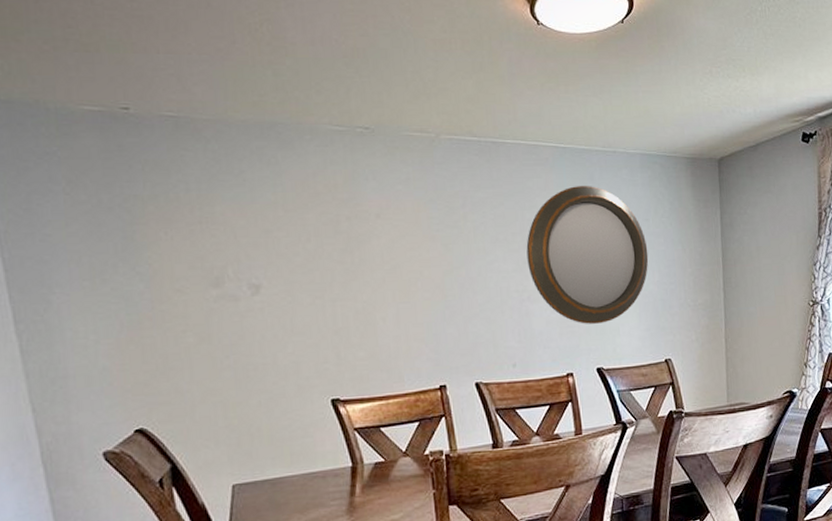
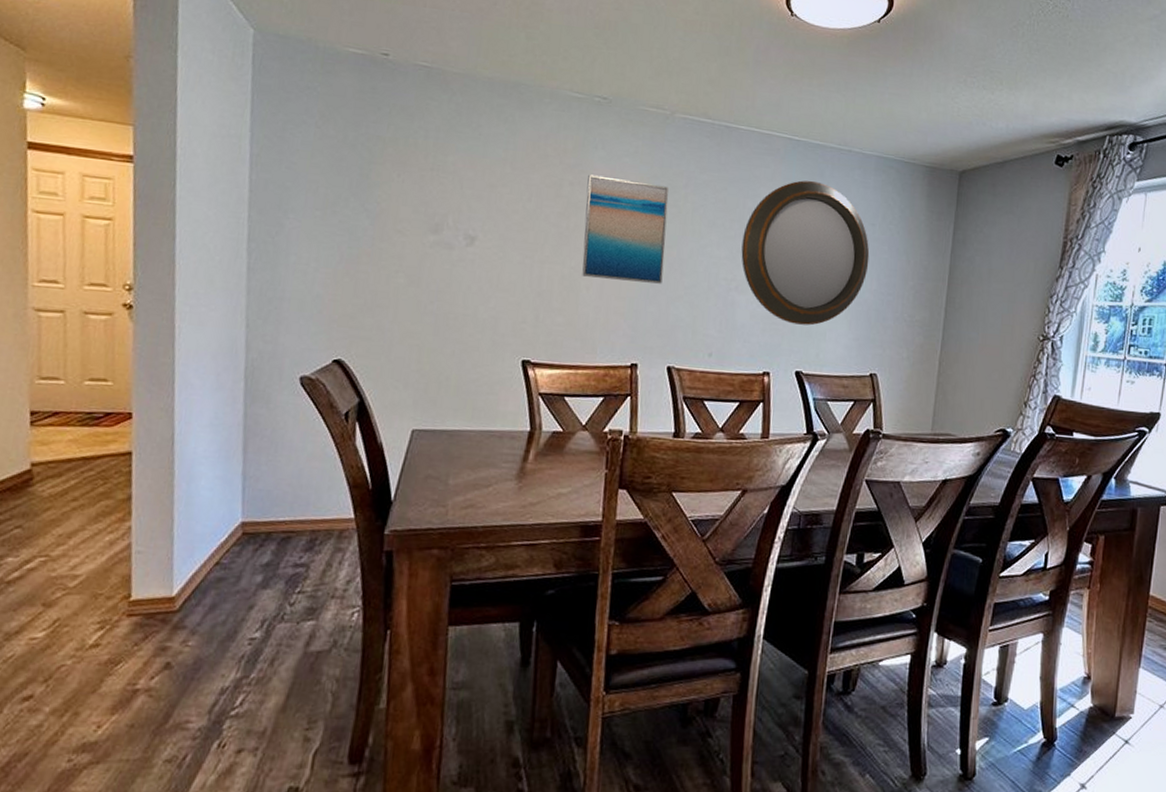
wall art: none [364,206,456,308] -> present [582,174,669,284]

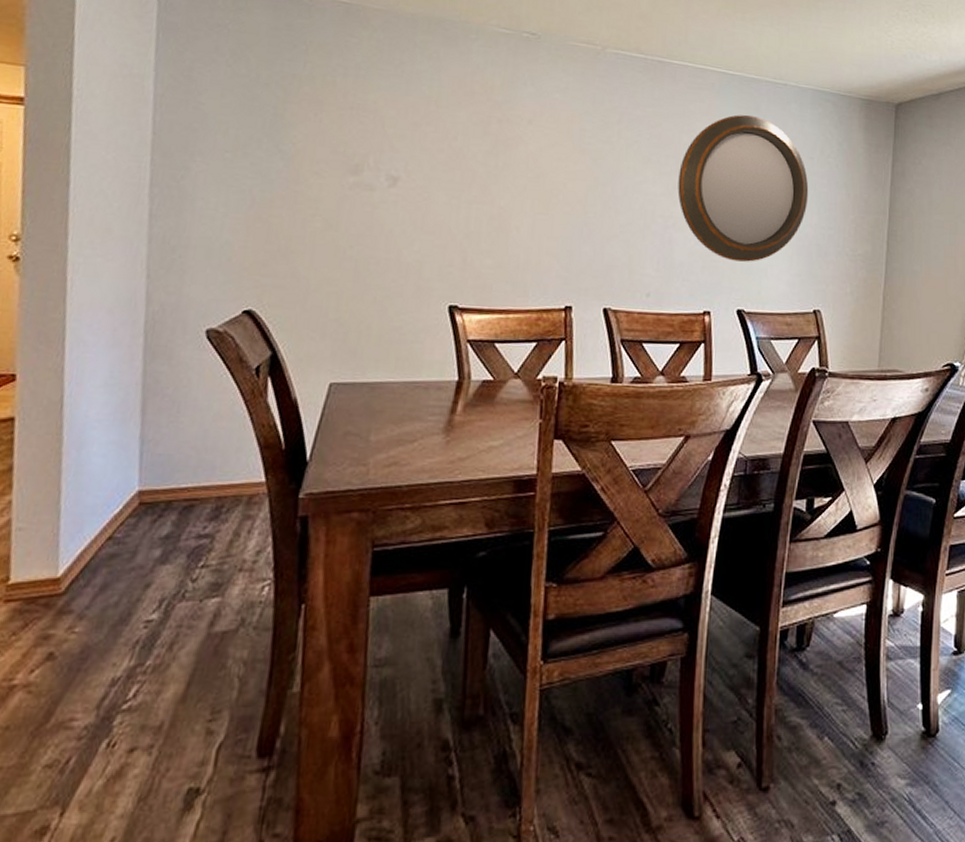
wall art: present [582,174,669,284] -> none [512,111,602,223]

